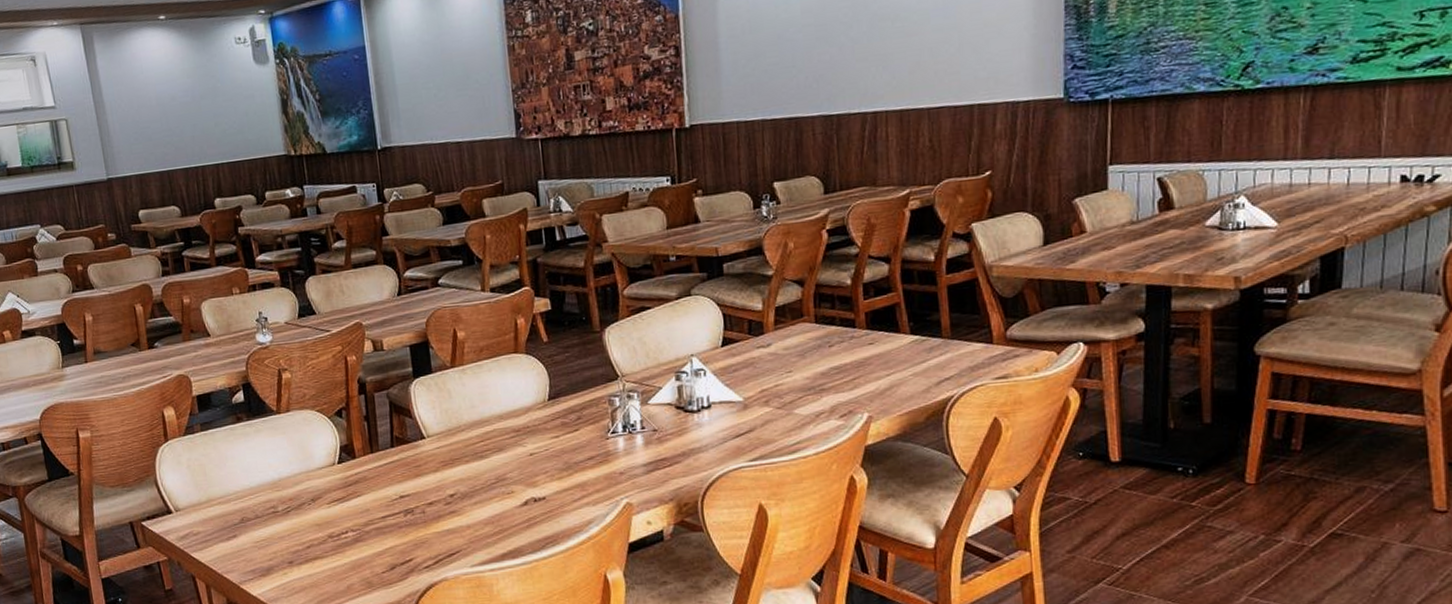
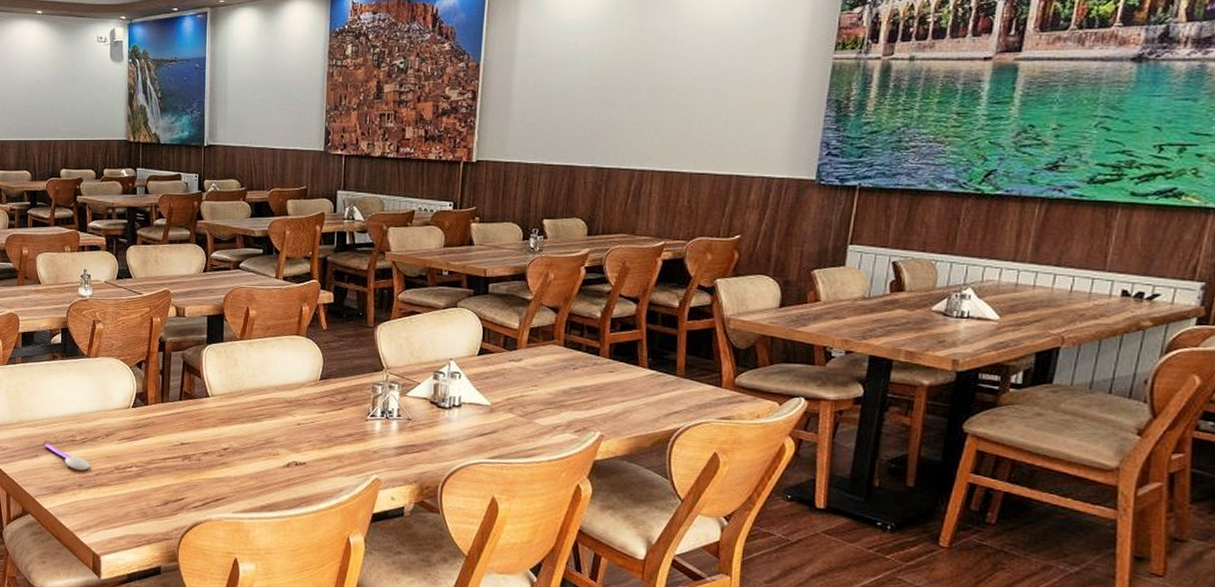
spoon: none [241,519,299,546] -> present [44,443,90,471]

